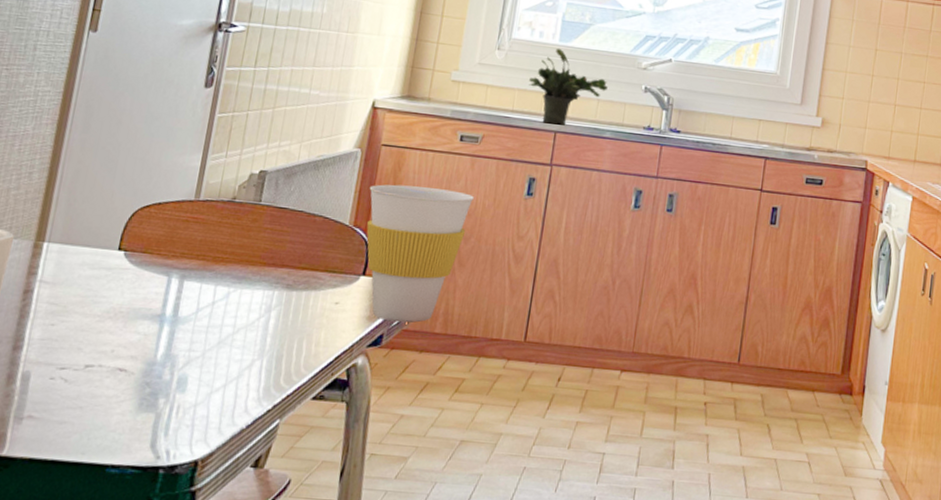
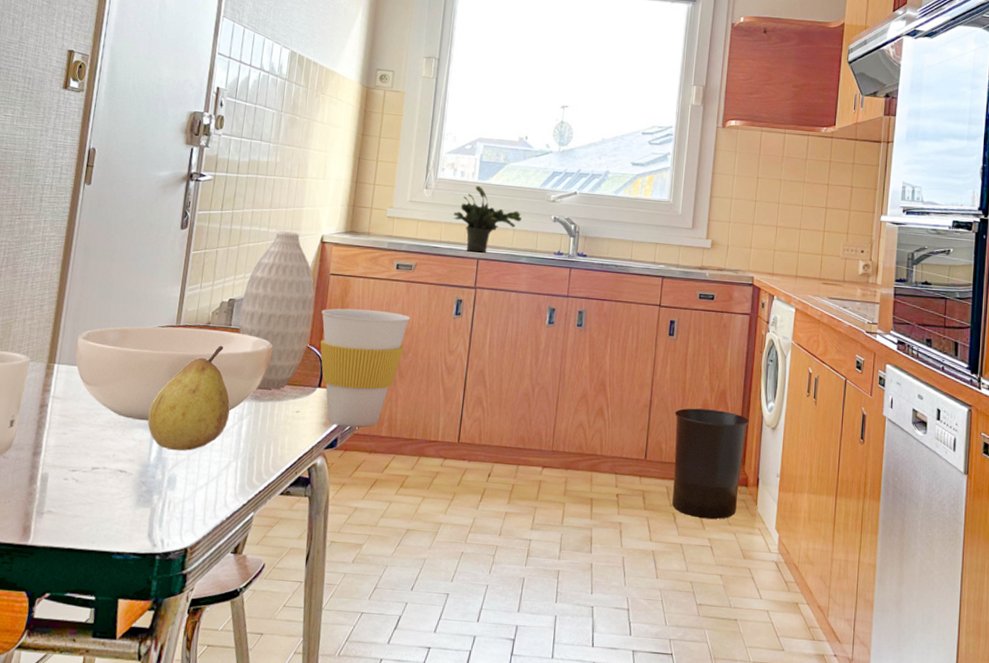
bowl: none [69,199,311,312] -> present [75,326,273,421]
fruit: none [155,224,257,347] -> present [147,345,231,451]
vase: none [270,93,363,277] -> present [238,231,316,390]
waste bin: none [767,306,857,431] -> present [672,408,749,519]

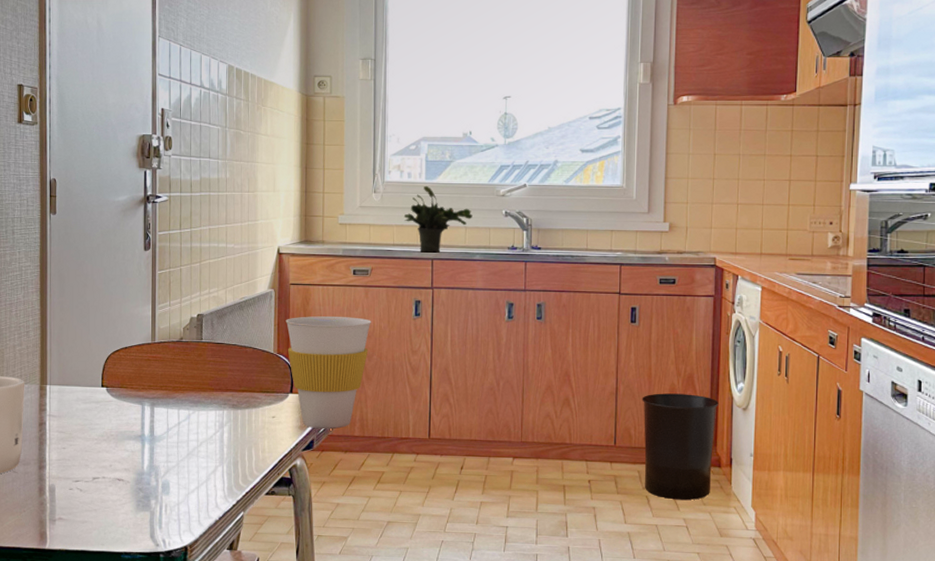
bowl: present [75,326,273,421] -> none [62,344,244,433]
fruit: present [147,345,231,451] -> none [136,359,210,459]
vase: present [238,231,316,390] -> none [209,245,279,397]

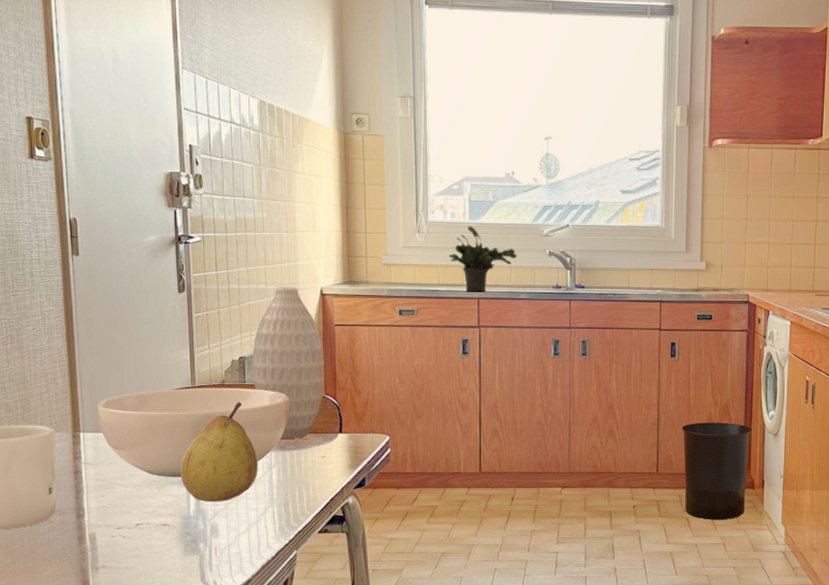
bowl: none [62,344,244,433] -> present [96,387,290,478]
fruit: none [136,359,210,459] -> present [180,402,258,502]
vase: none [209,245,279,397] -> present [252,287,325,438]
cup: present [285,316,371,430] -> none [331,357,419,467]

